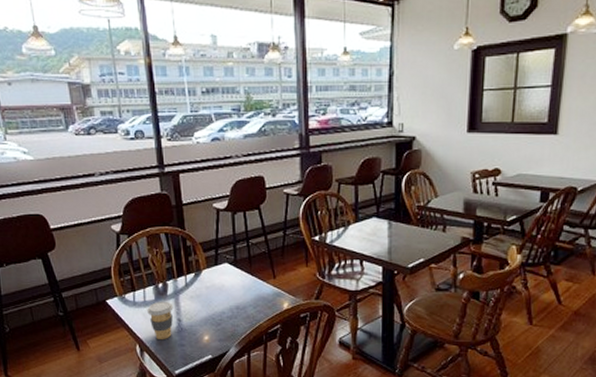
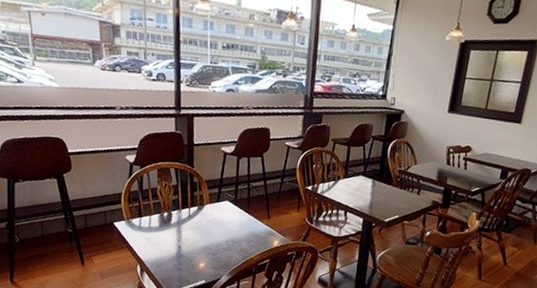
coffee cup: present [147,301,173,340] -> none [151,228,175,263]

